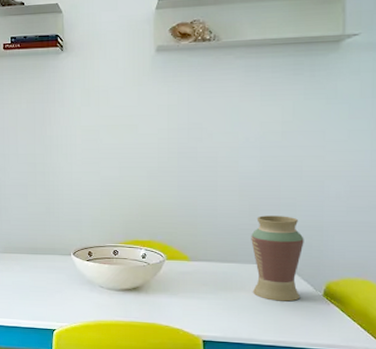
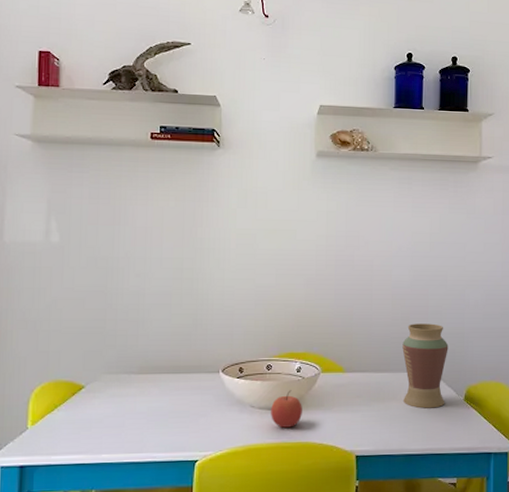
apple: none [119,274,148,308] -> present [271,390,302,428]

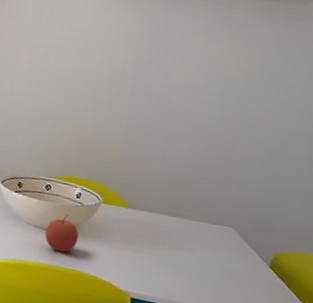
vase: present [402,323,449,409] -> none [193,169,257,269]

